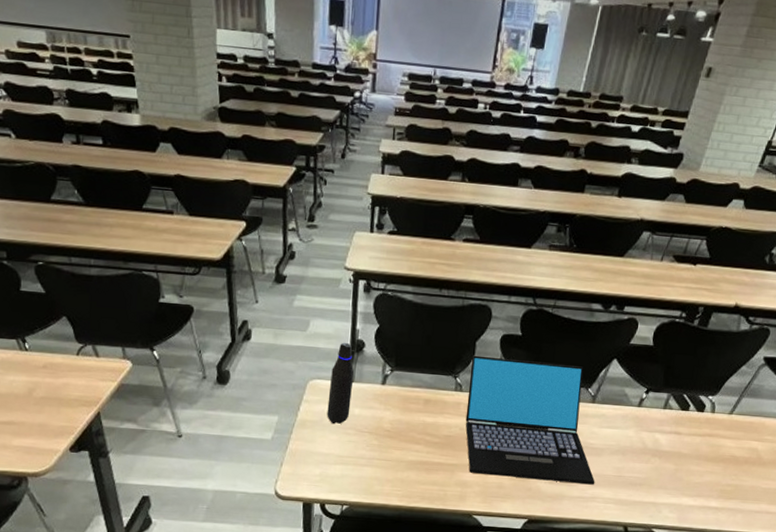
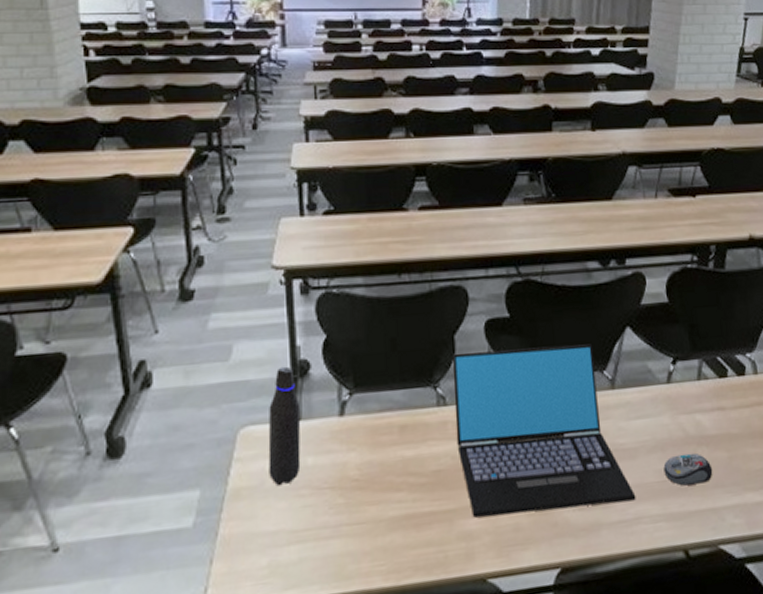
computer mouse: none [621,460,660,484] -> present [663,453,713,486]

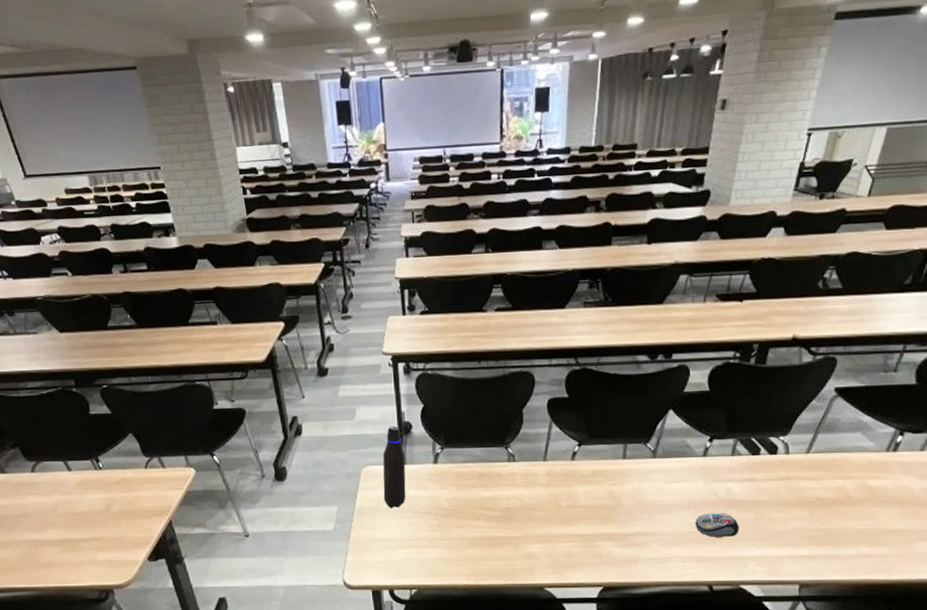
laptop: present [452,344,636,518] -> none [520,421,669,545]

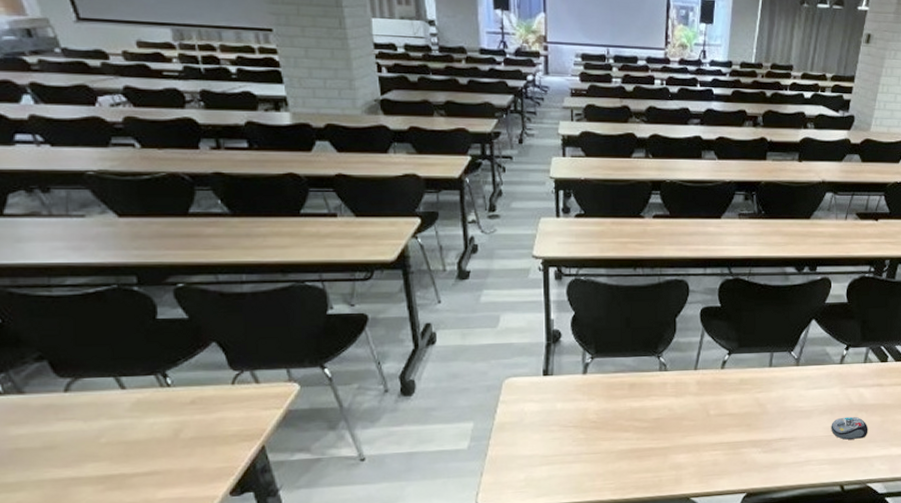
water bottle: present [383,426,406,509] -> none [527,334,553,423]

